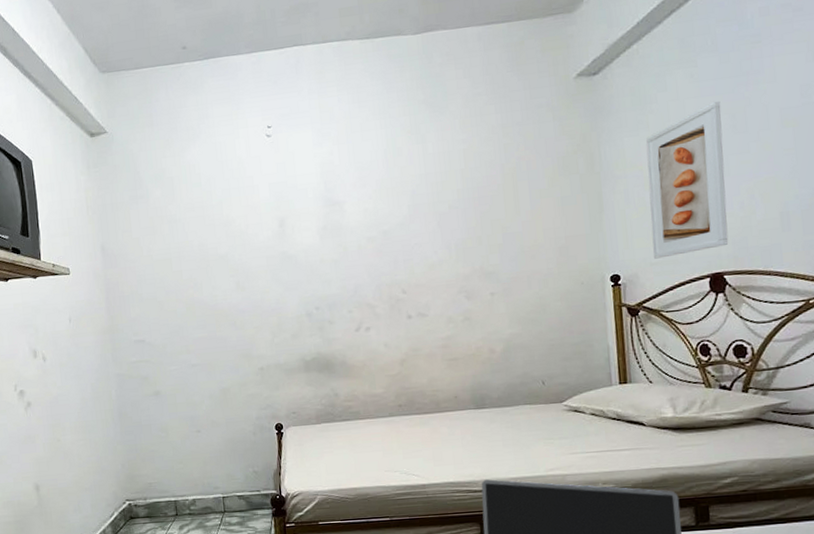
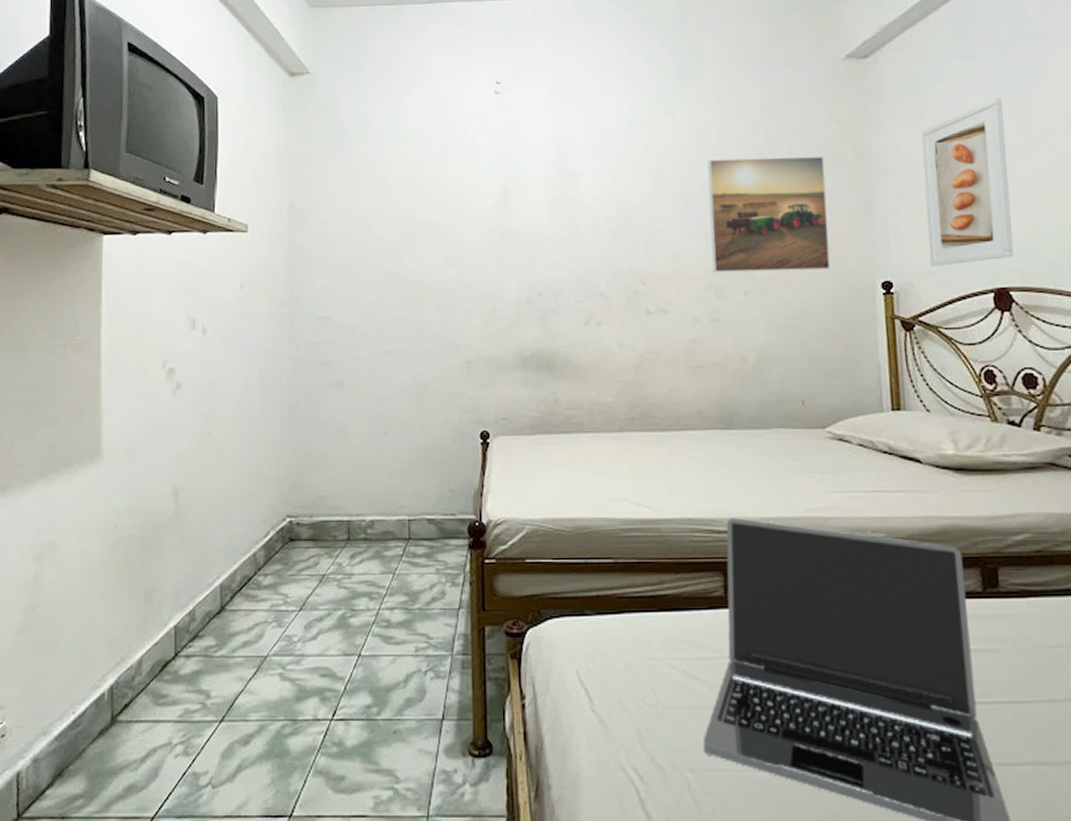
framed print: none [456,168,566,279] -> present [707,155,831,273]

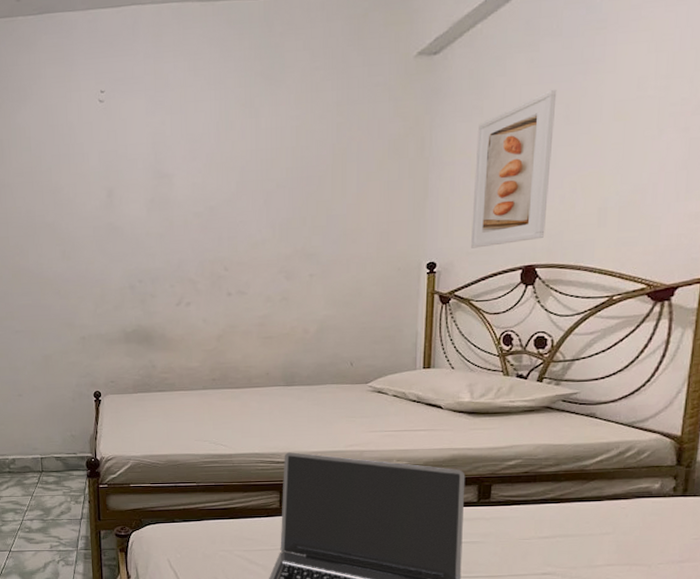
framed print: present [707,155,831,273] -> none [284,151,388,259]

